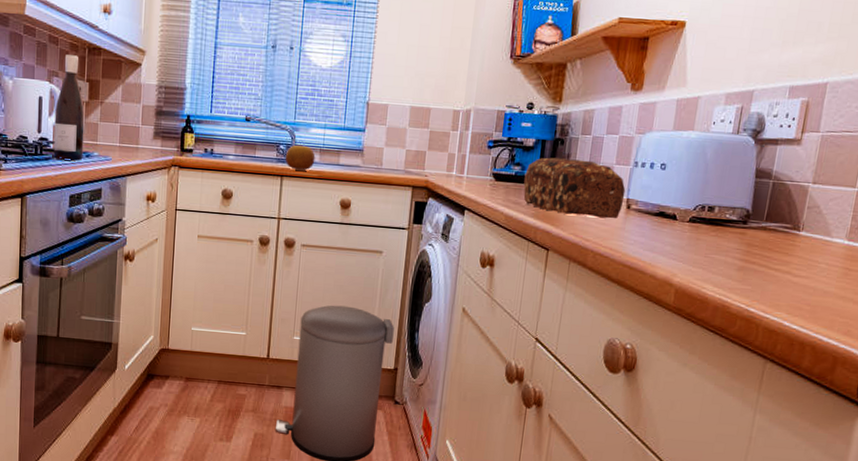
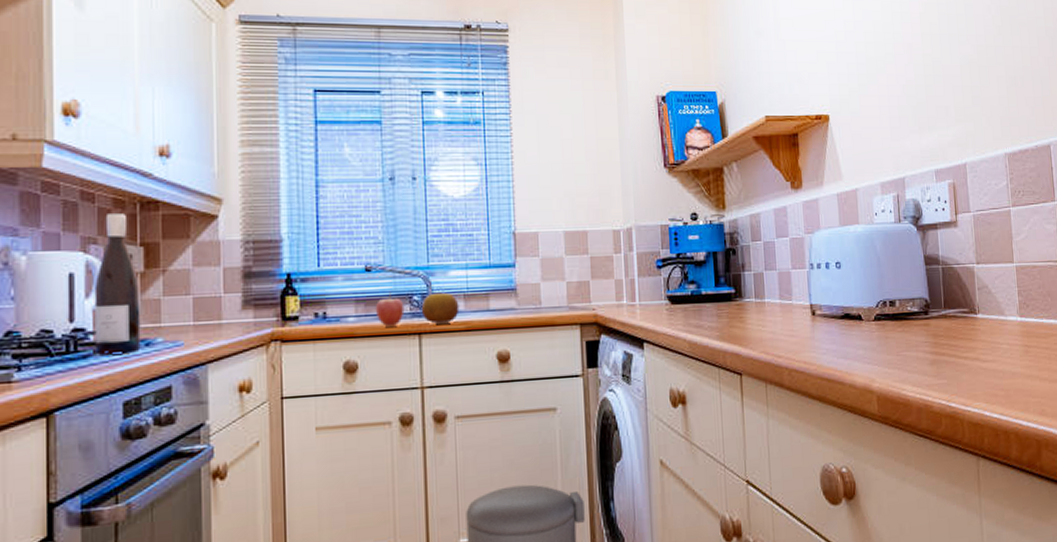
fruit: none [249,139,273,167] -> present [375,291,405,327]
bread loaf: present [523,157,626,219] -> none [701,268,808,331]

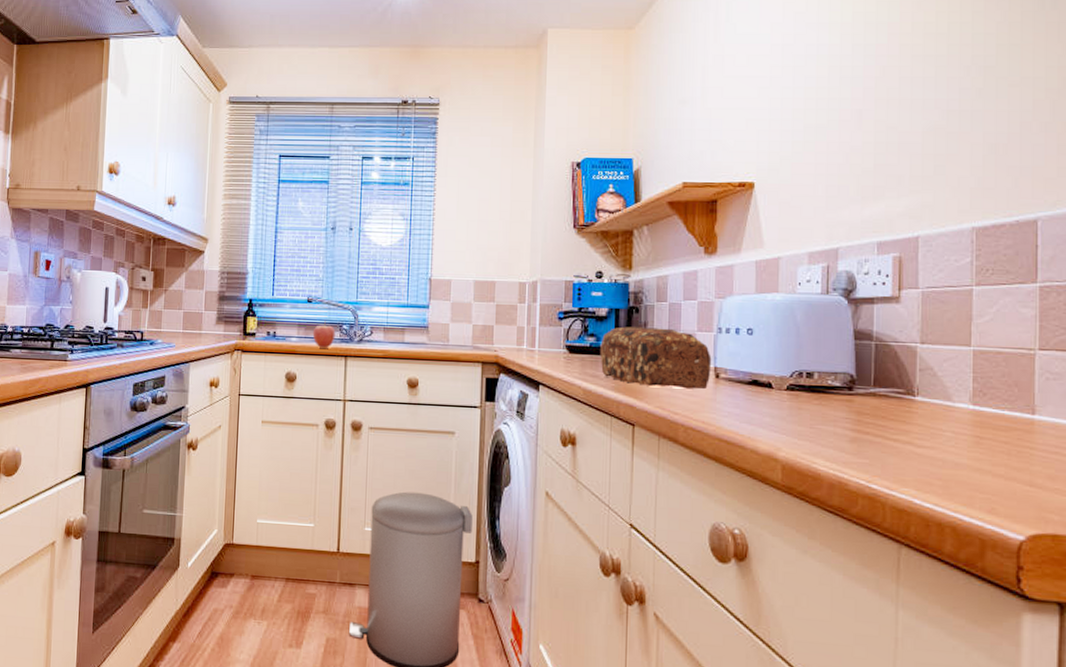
bottle: present [94,214,141,355] -> none [118,246,150,349]
fruit: present [421,292,460,324] -> none [348,324,380,350]
bread loaf: none [701,268,808,331] -> present [600,326,712,390]

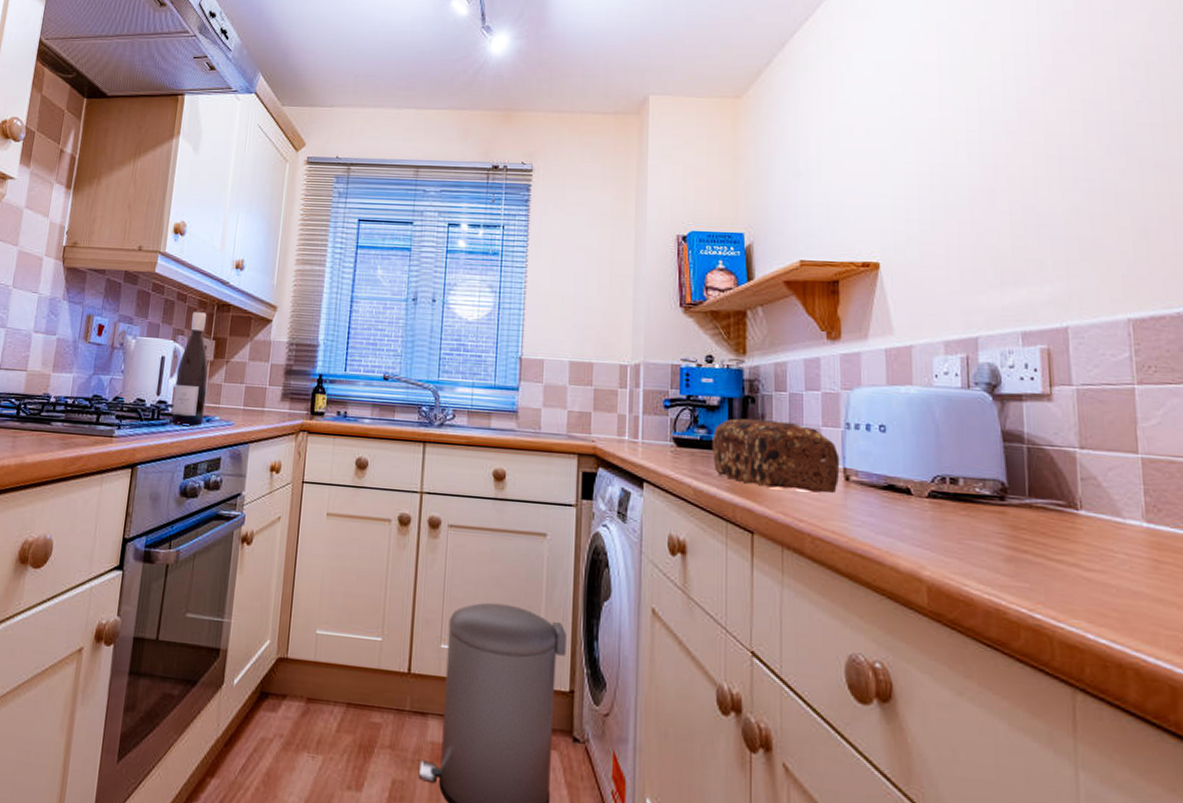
bottle: none [118,246,150,349] -> present [171,312,209,426]
fruit: present [312,320,336,348] -> none [388,400,414,432]

